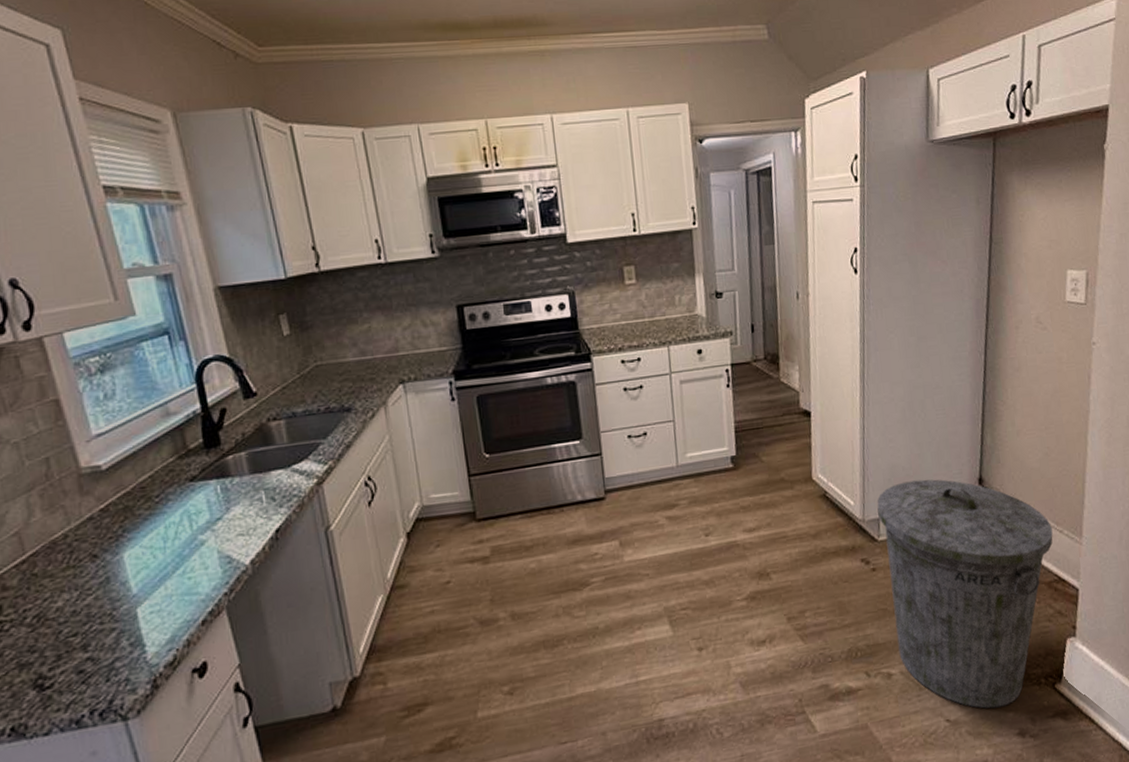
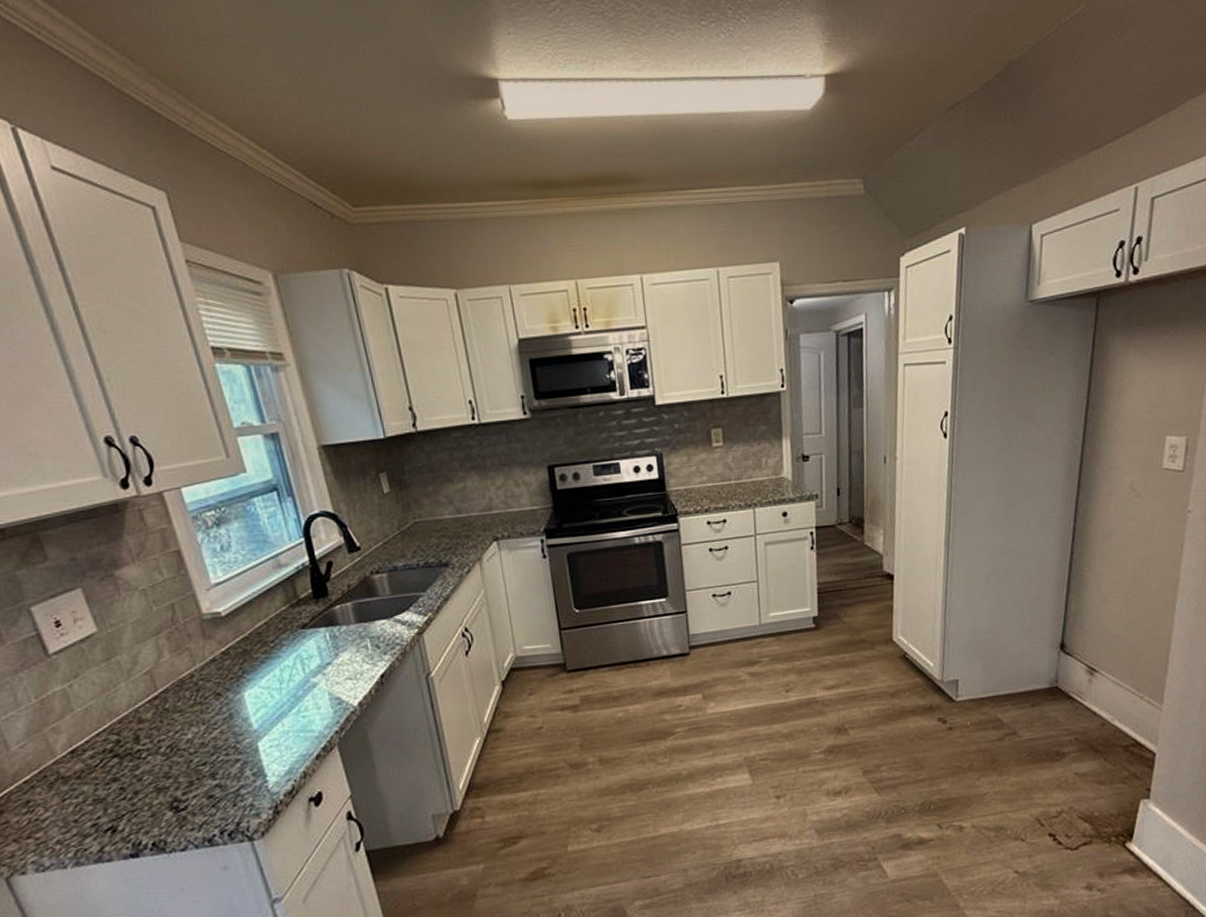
trash can: present [877,479,1053,709] -> none [956,643,1133,863]

